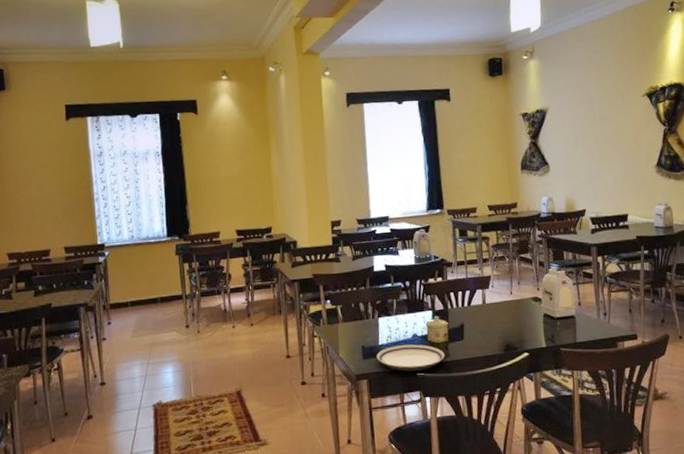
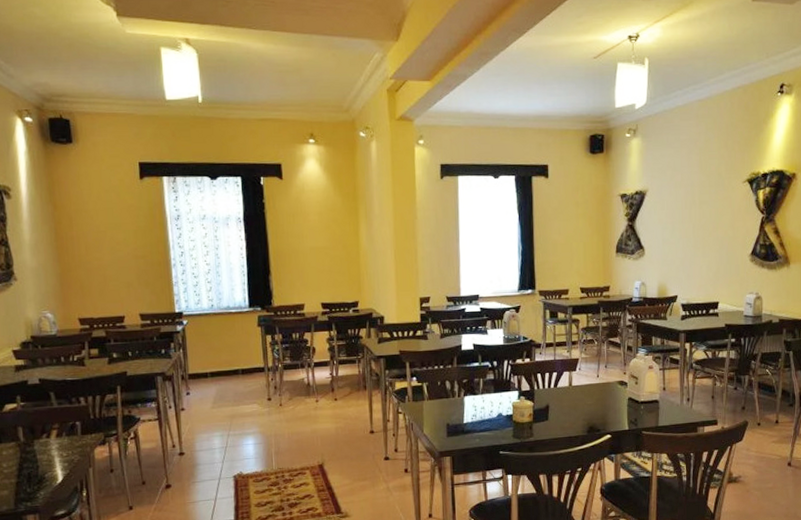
plate: present [376,344,445,372] -> none [461,423,529,450]

